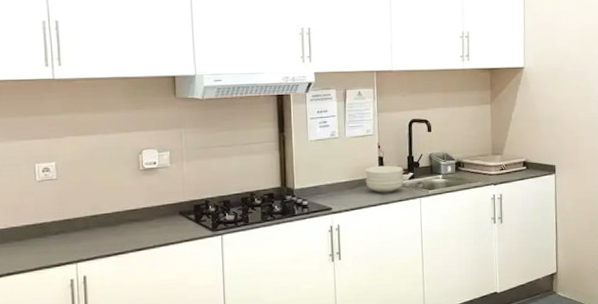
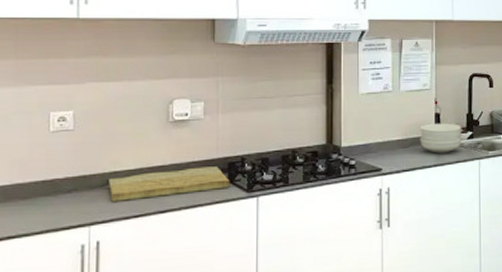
cutting board: none [90,209,197,242] -> present [109,166,230,202]

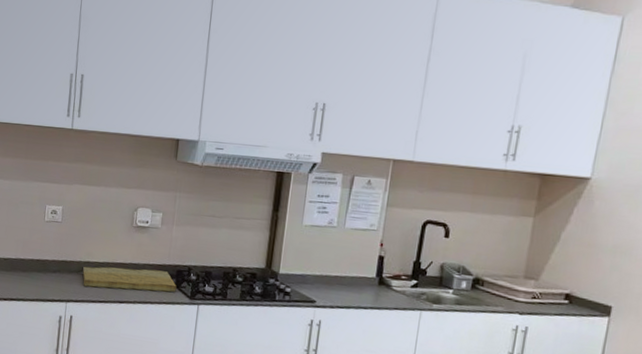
bowl: present [420,123,462,154] -> none [358,265,407,298]

